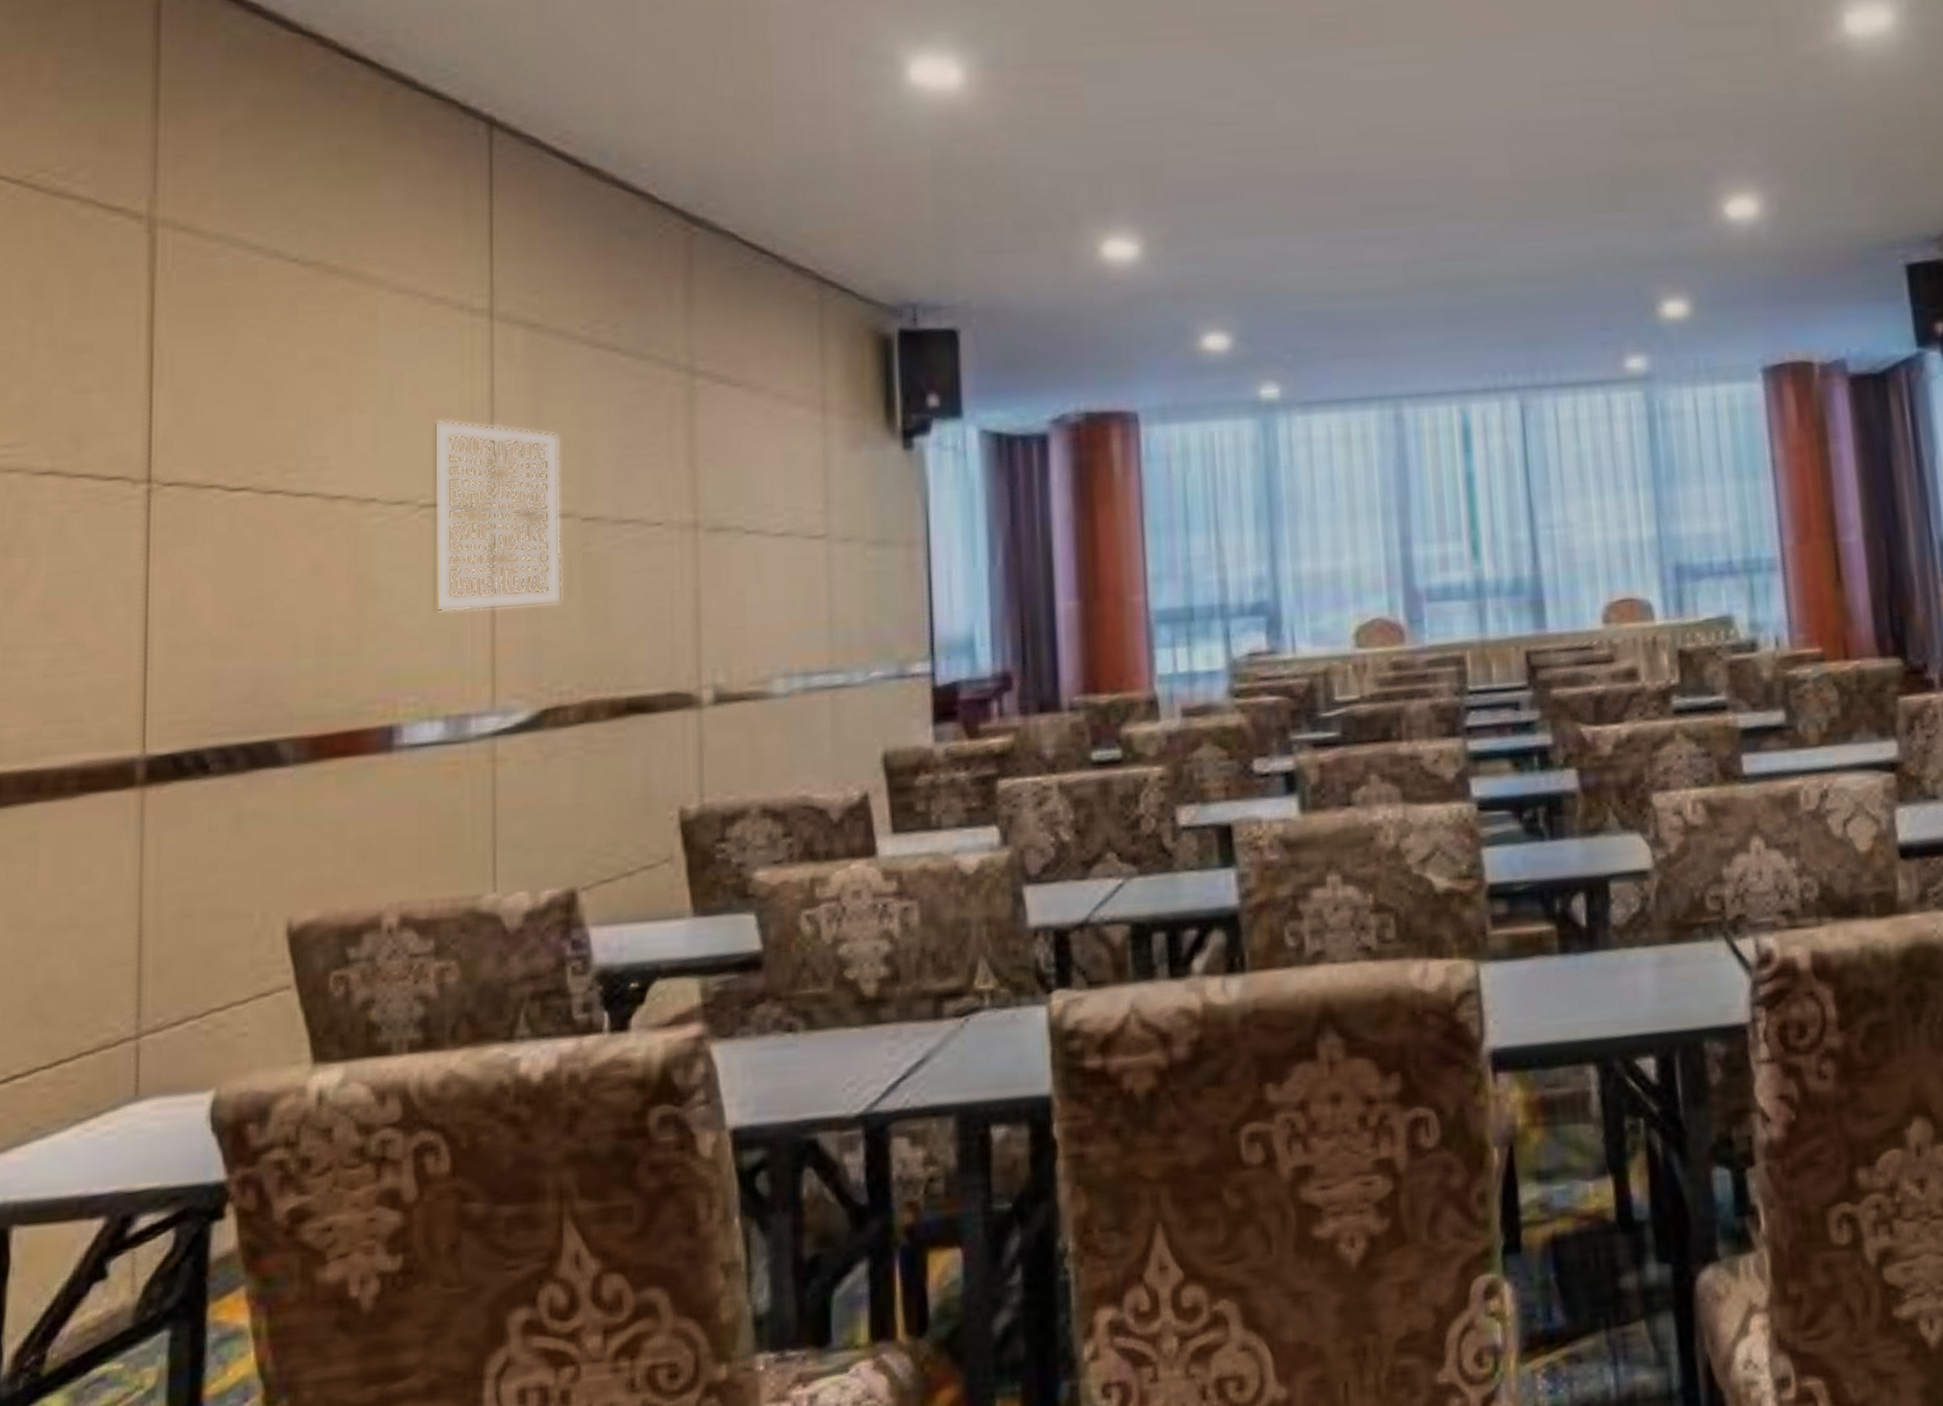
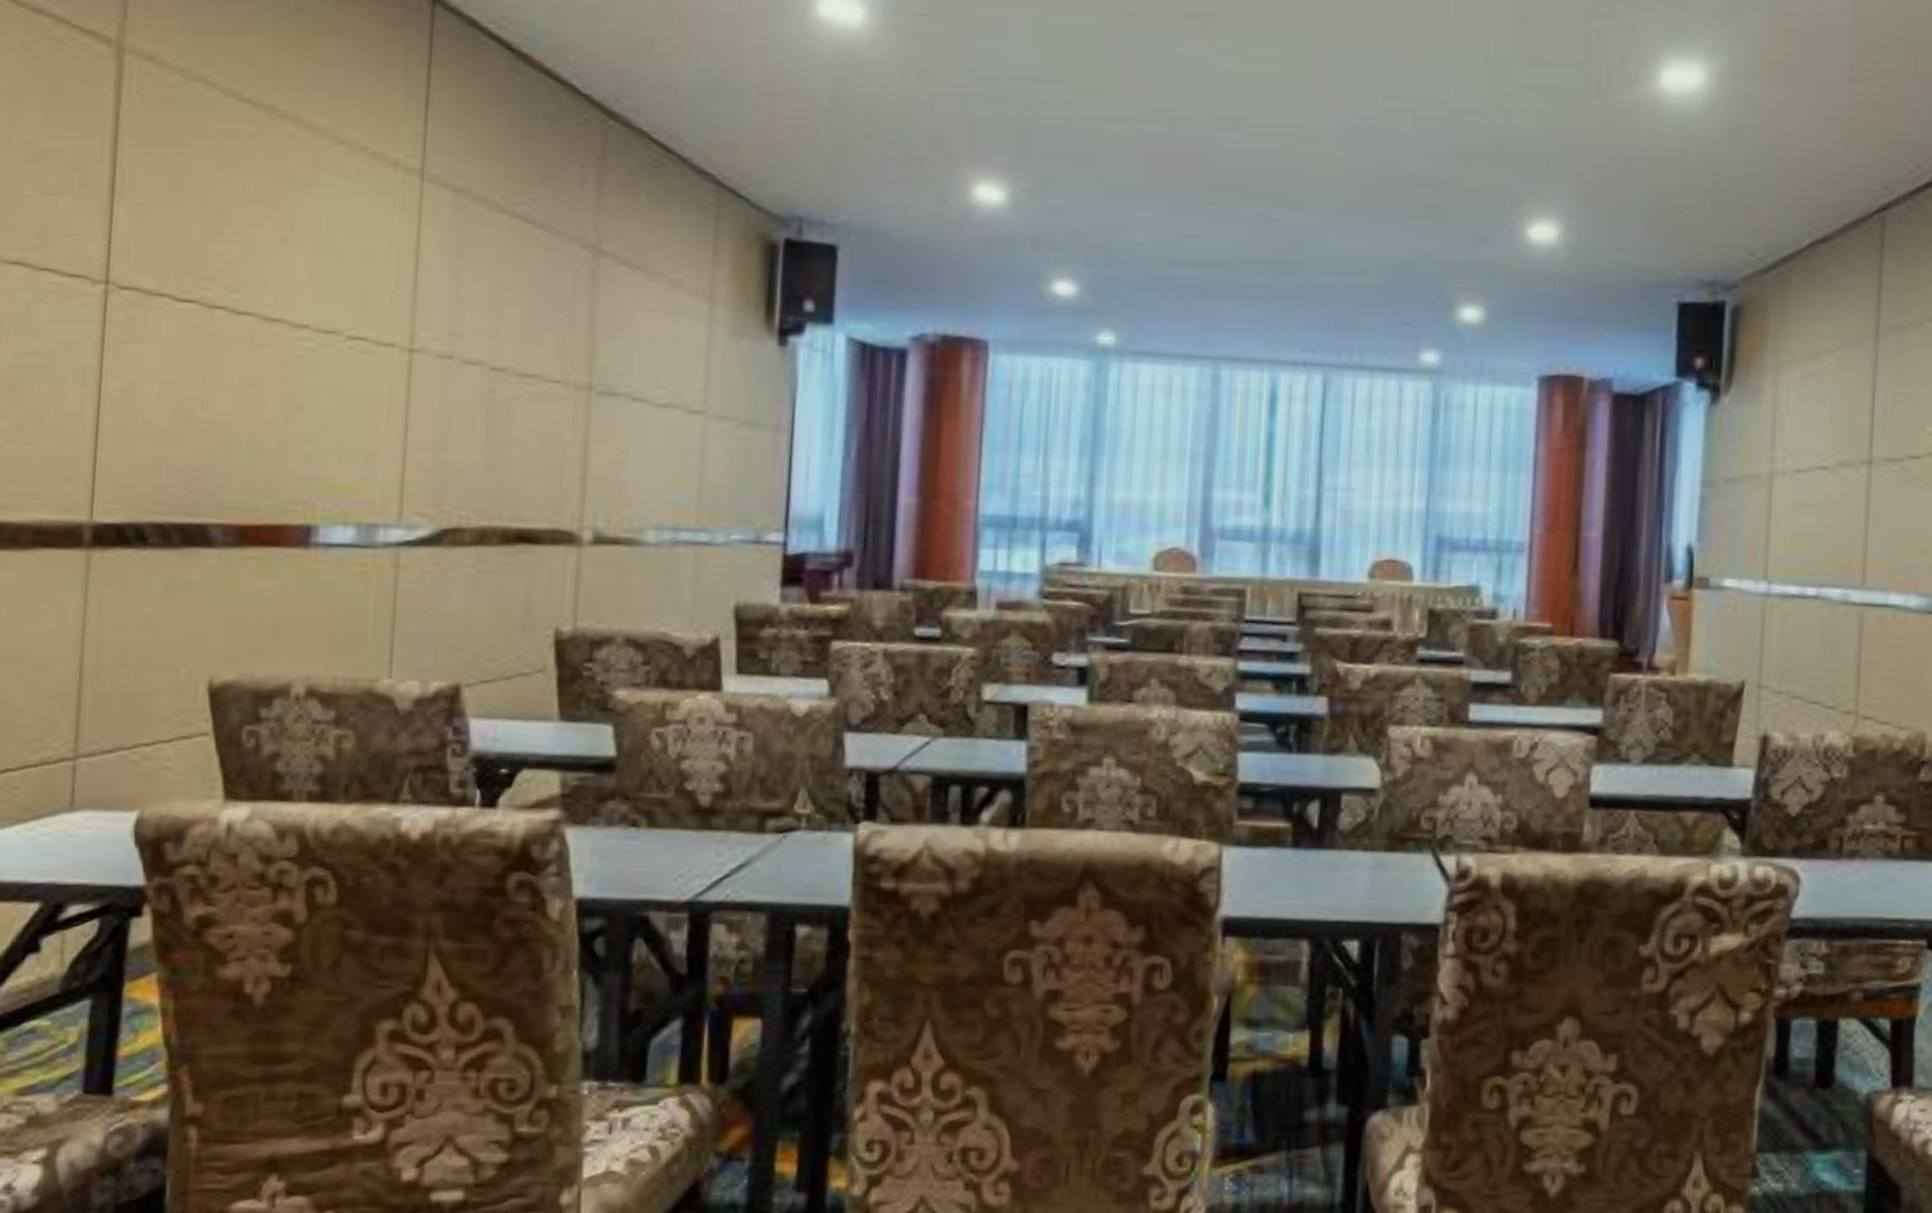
wall art: present [434,419,562,612] -> none [354,263,475,440]

